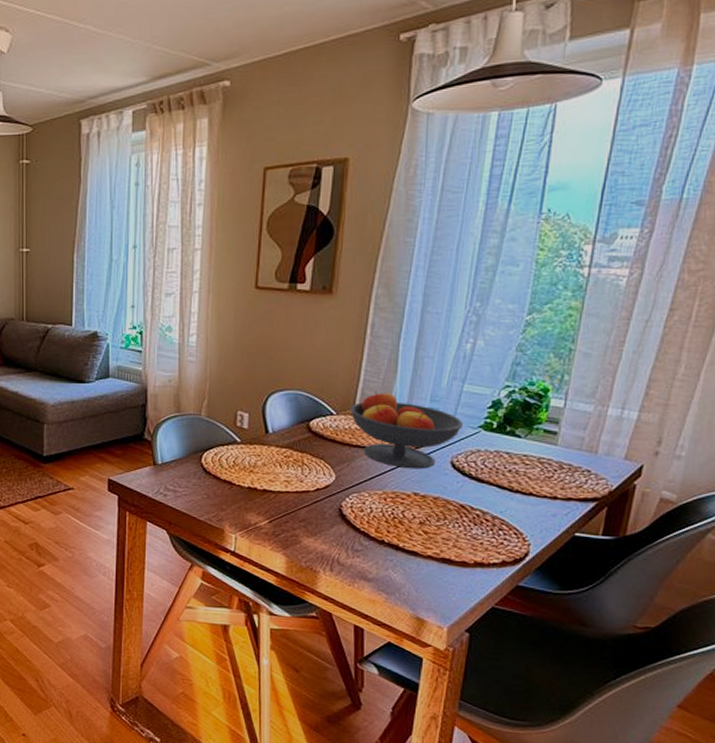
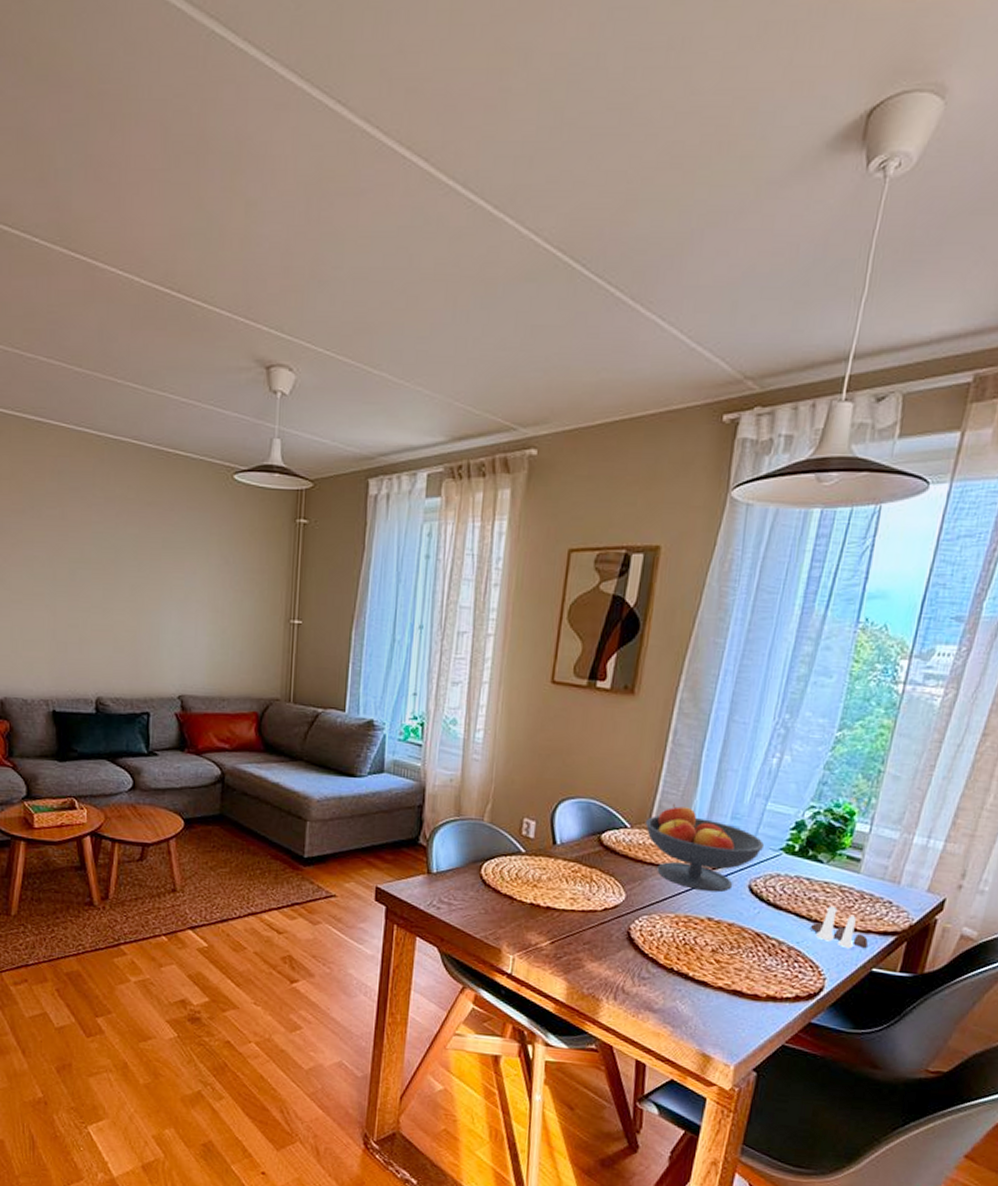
salt and pepper shaker set: none [512,476,569,516] -> present [809,905,868,949]

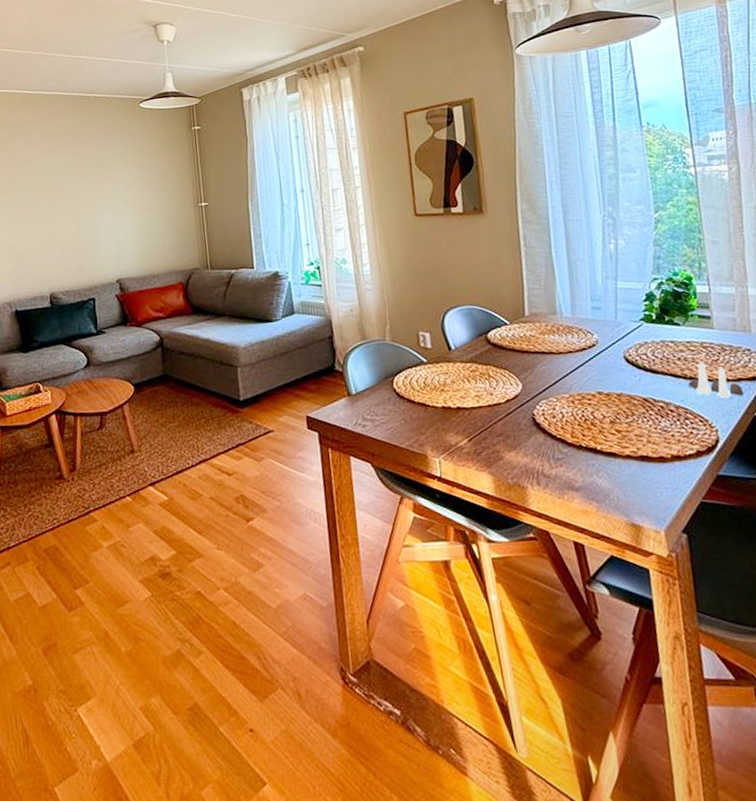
fruit bowl: present [645,803,765,893] -> none [520,296,627,369]

